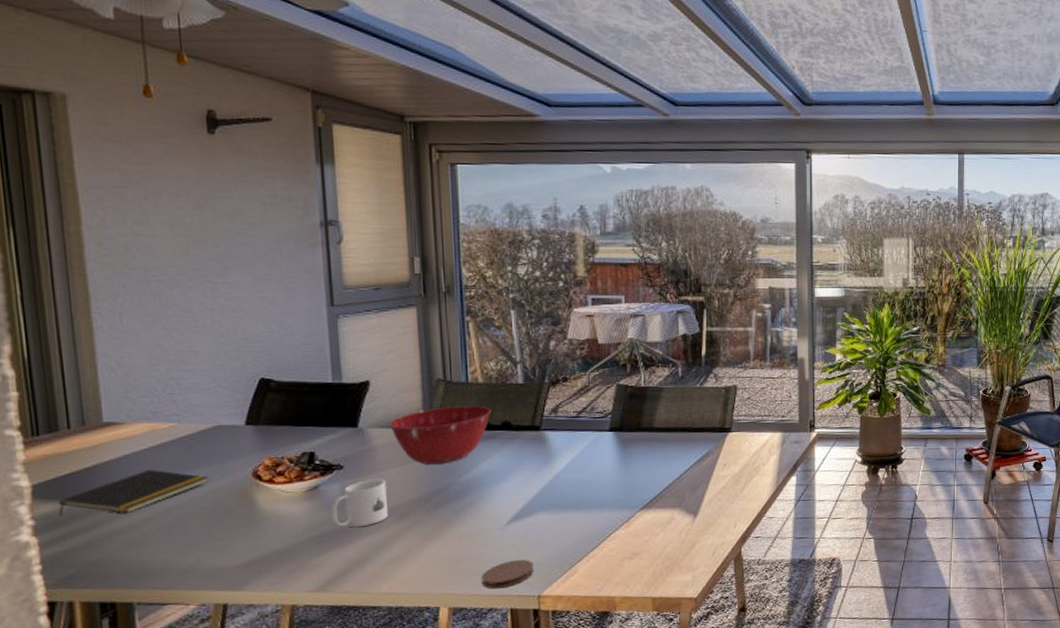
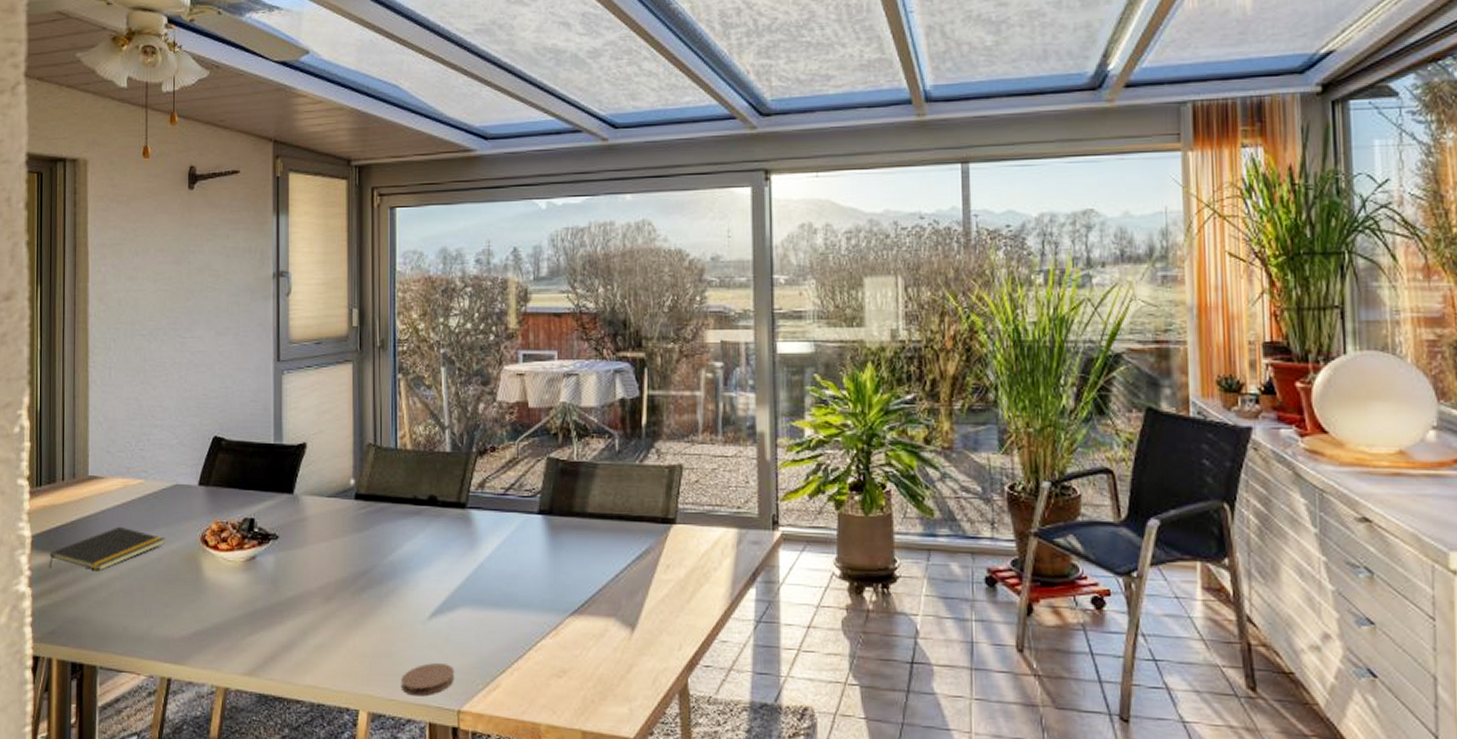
mug: present [331,479,388,528] -> none [265,553,315,607]
mixing bowl: present [388,405,492,465] -> none [321,475,418,541]

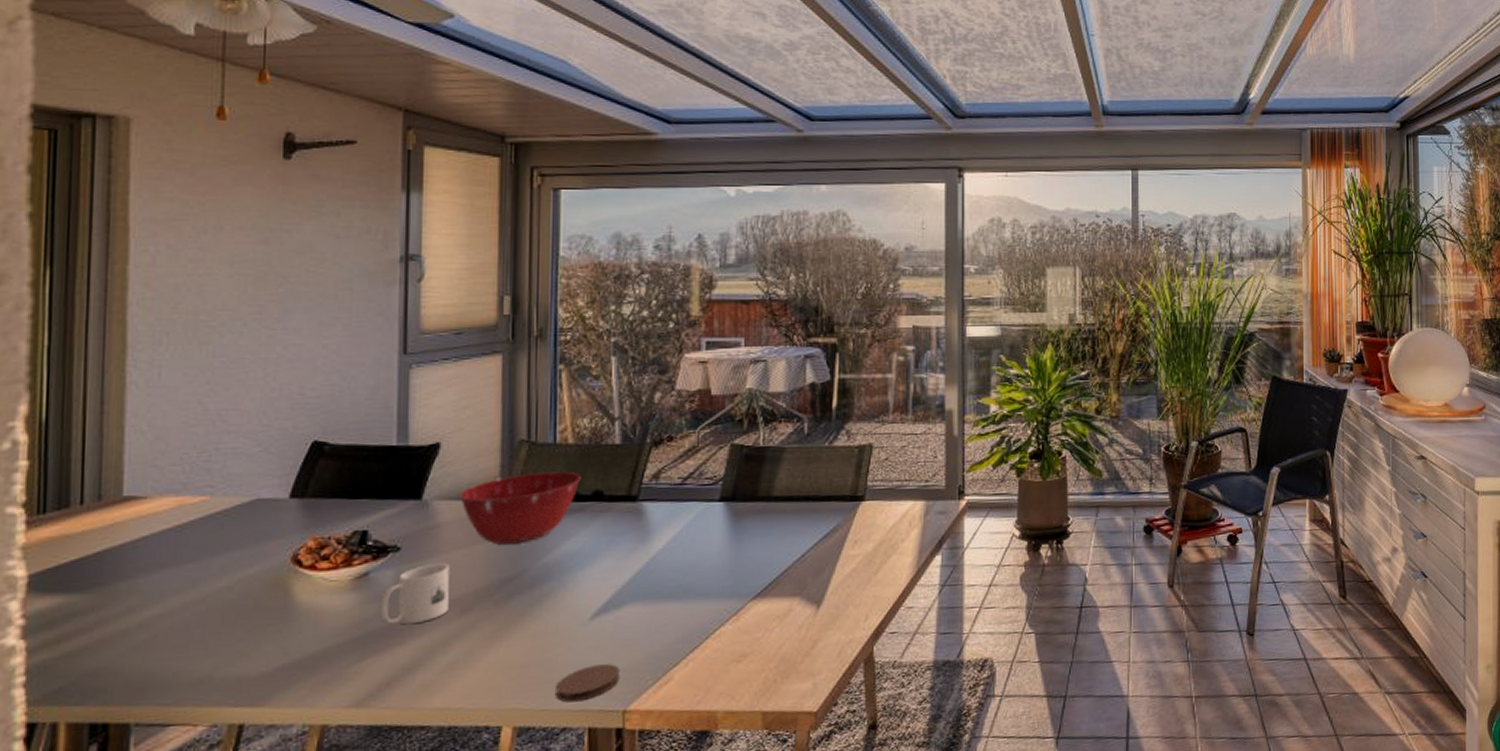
notepad: present [49,526,165,571] -> none [56,553,239,613]
mug: none [265,553,315,607] -> present [381,564,449,625]
mixing bowl: none [321,475,418,541] -> present [458,471,581,545]

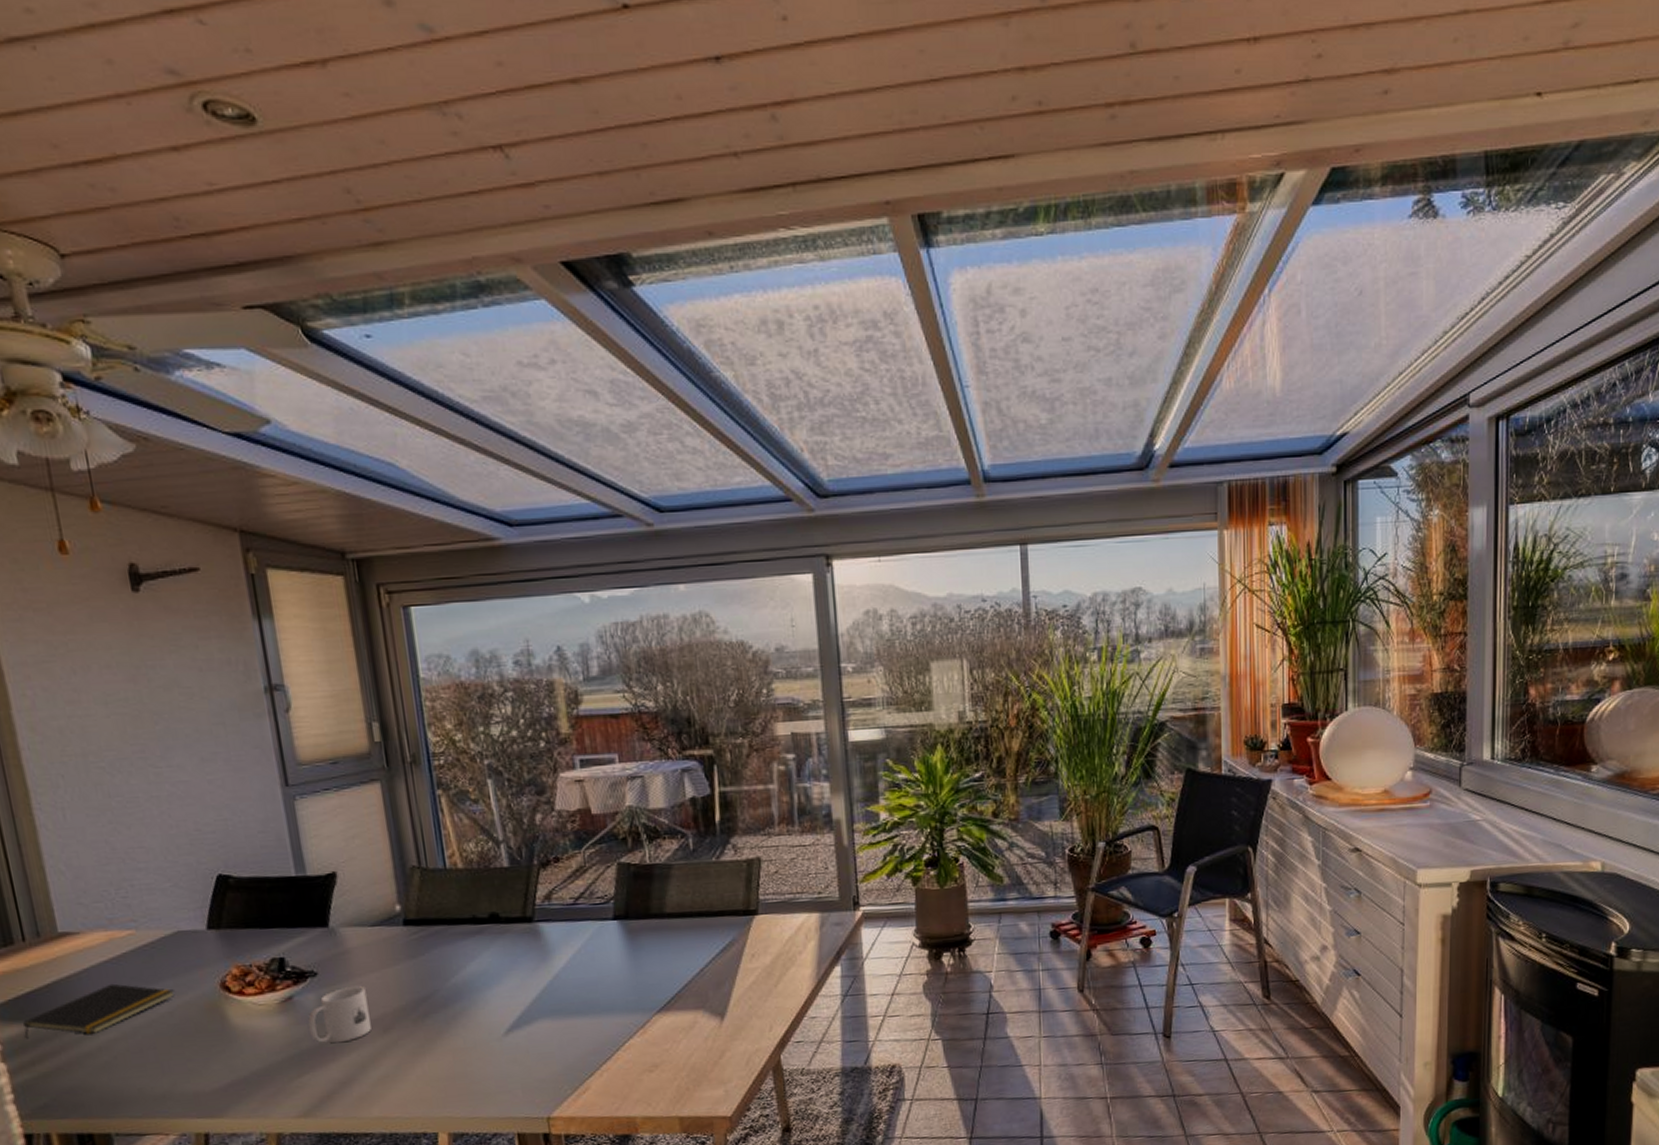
notepad: none [56,553,239,613] -> present [23,983,175,1039]
mixing bowl: present [458,471,581,545] -> none [362,895,476,968]
coaster: present [555,664,620,703] -> none [480,1075,541,1111]

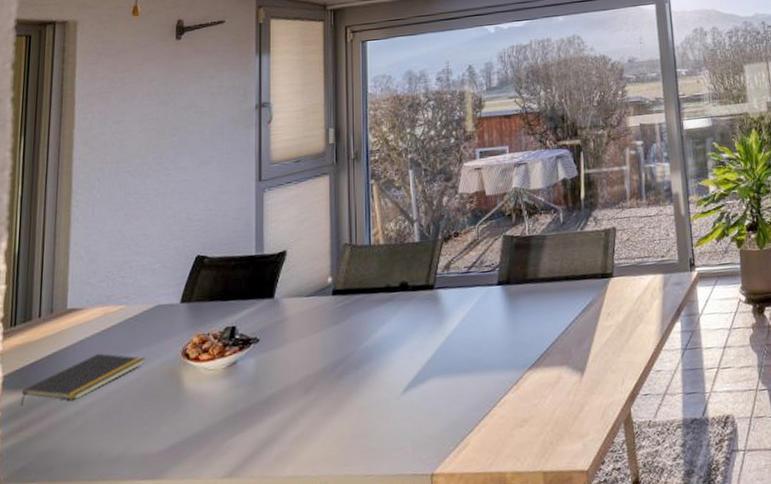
mug: present [308,986,371,1044] -> none [246,351,295,405]

